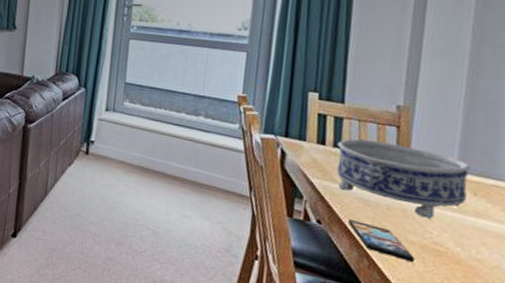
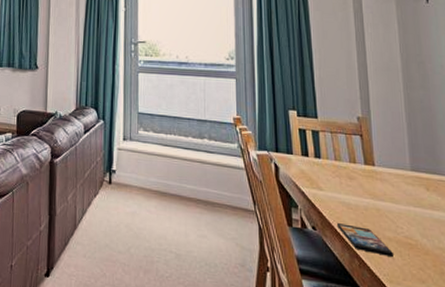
decorative bowl: present [337,138,471,219] -> none [317,149,422,215]

